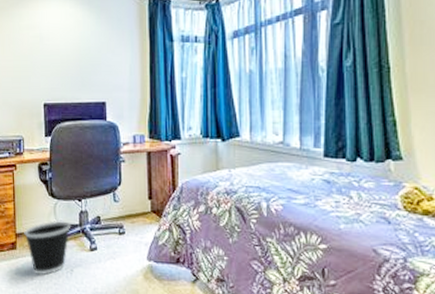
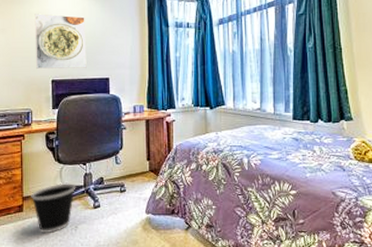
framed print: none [24,27,81,91] -> present [34,13,87,69]

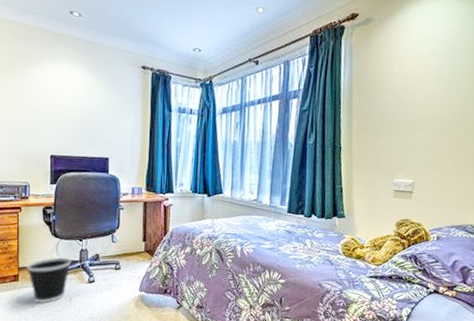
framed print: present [34,13,87,69] -> none [34,86,87,146]

